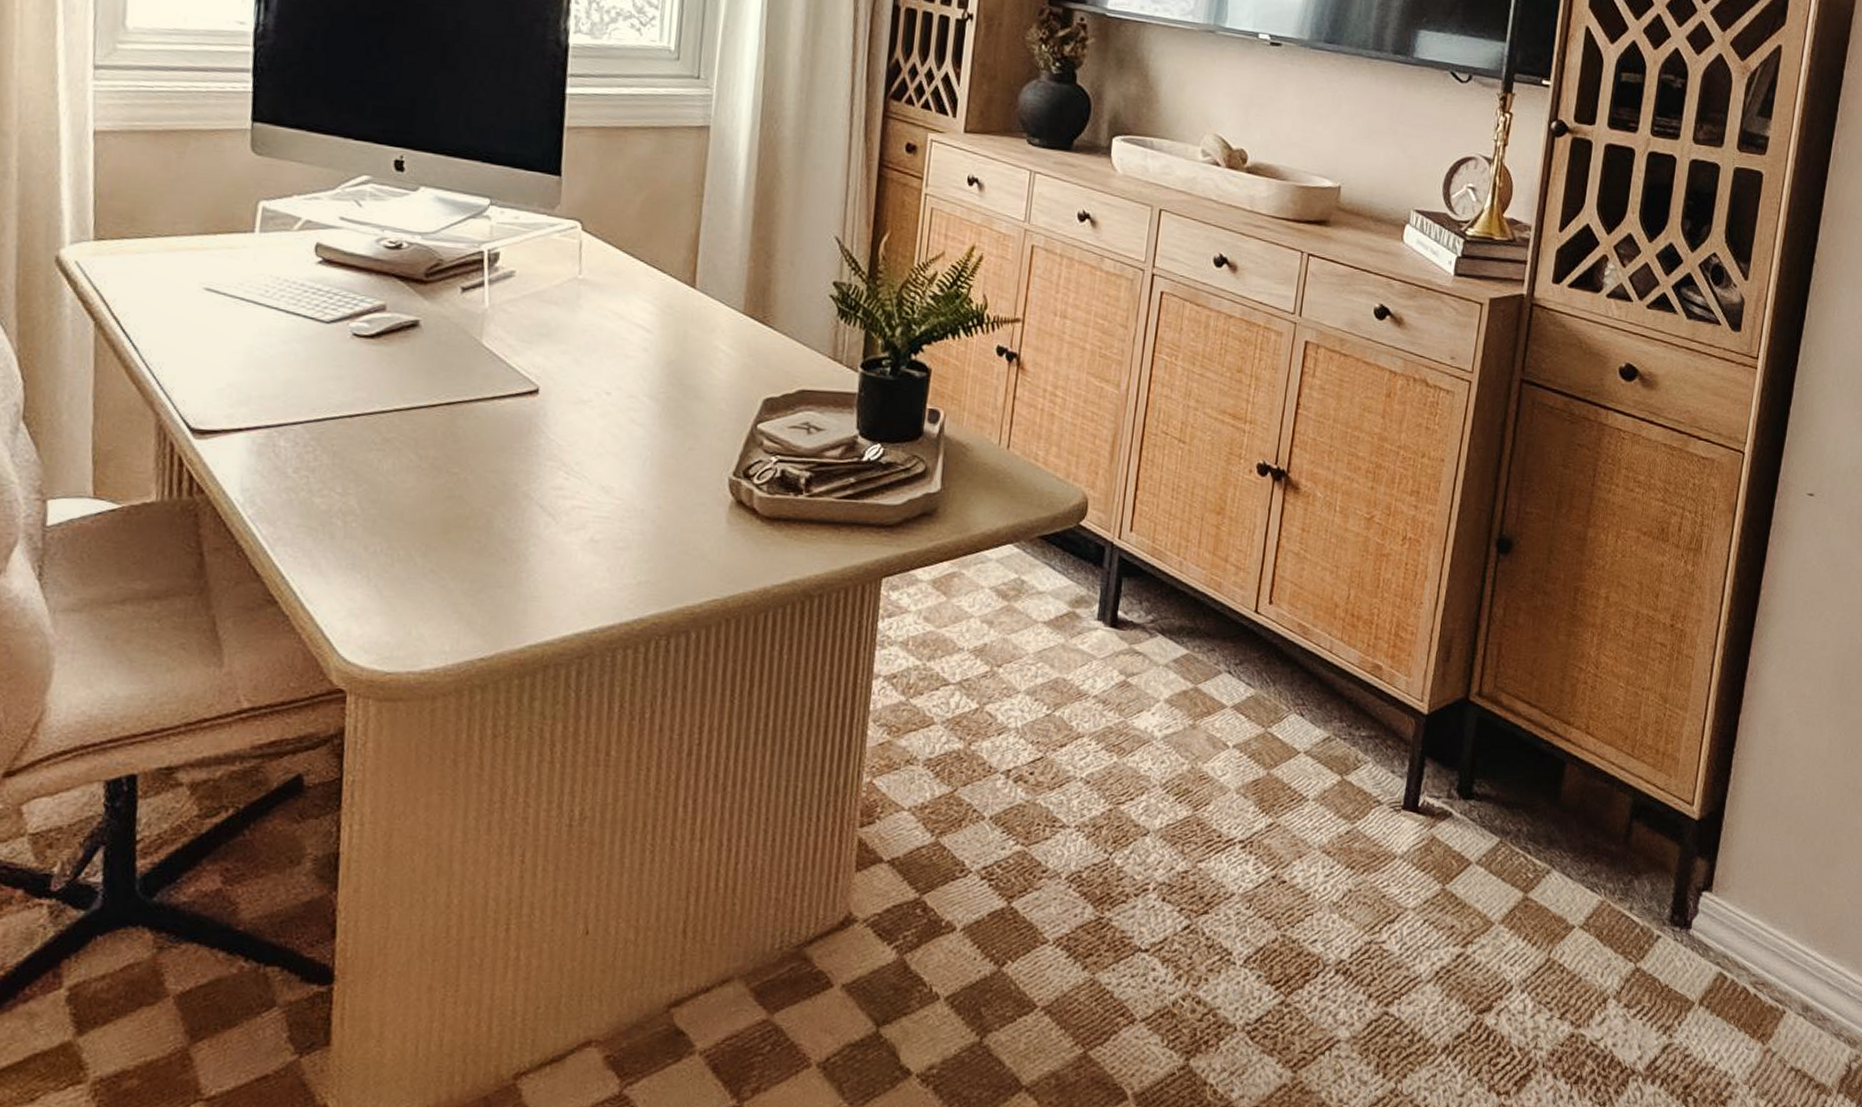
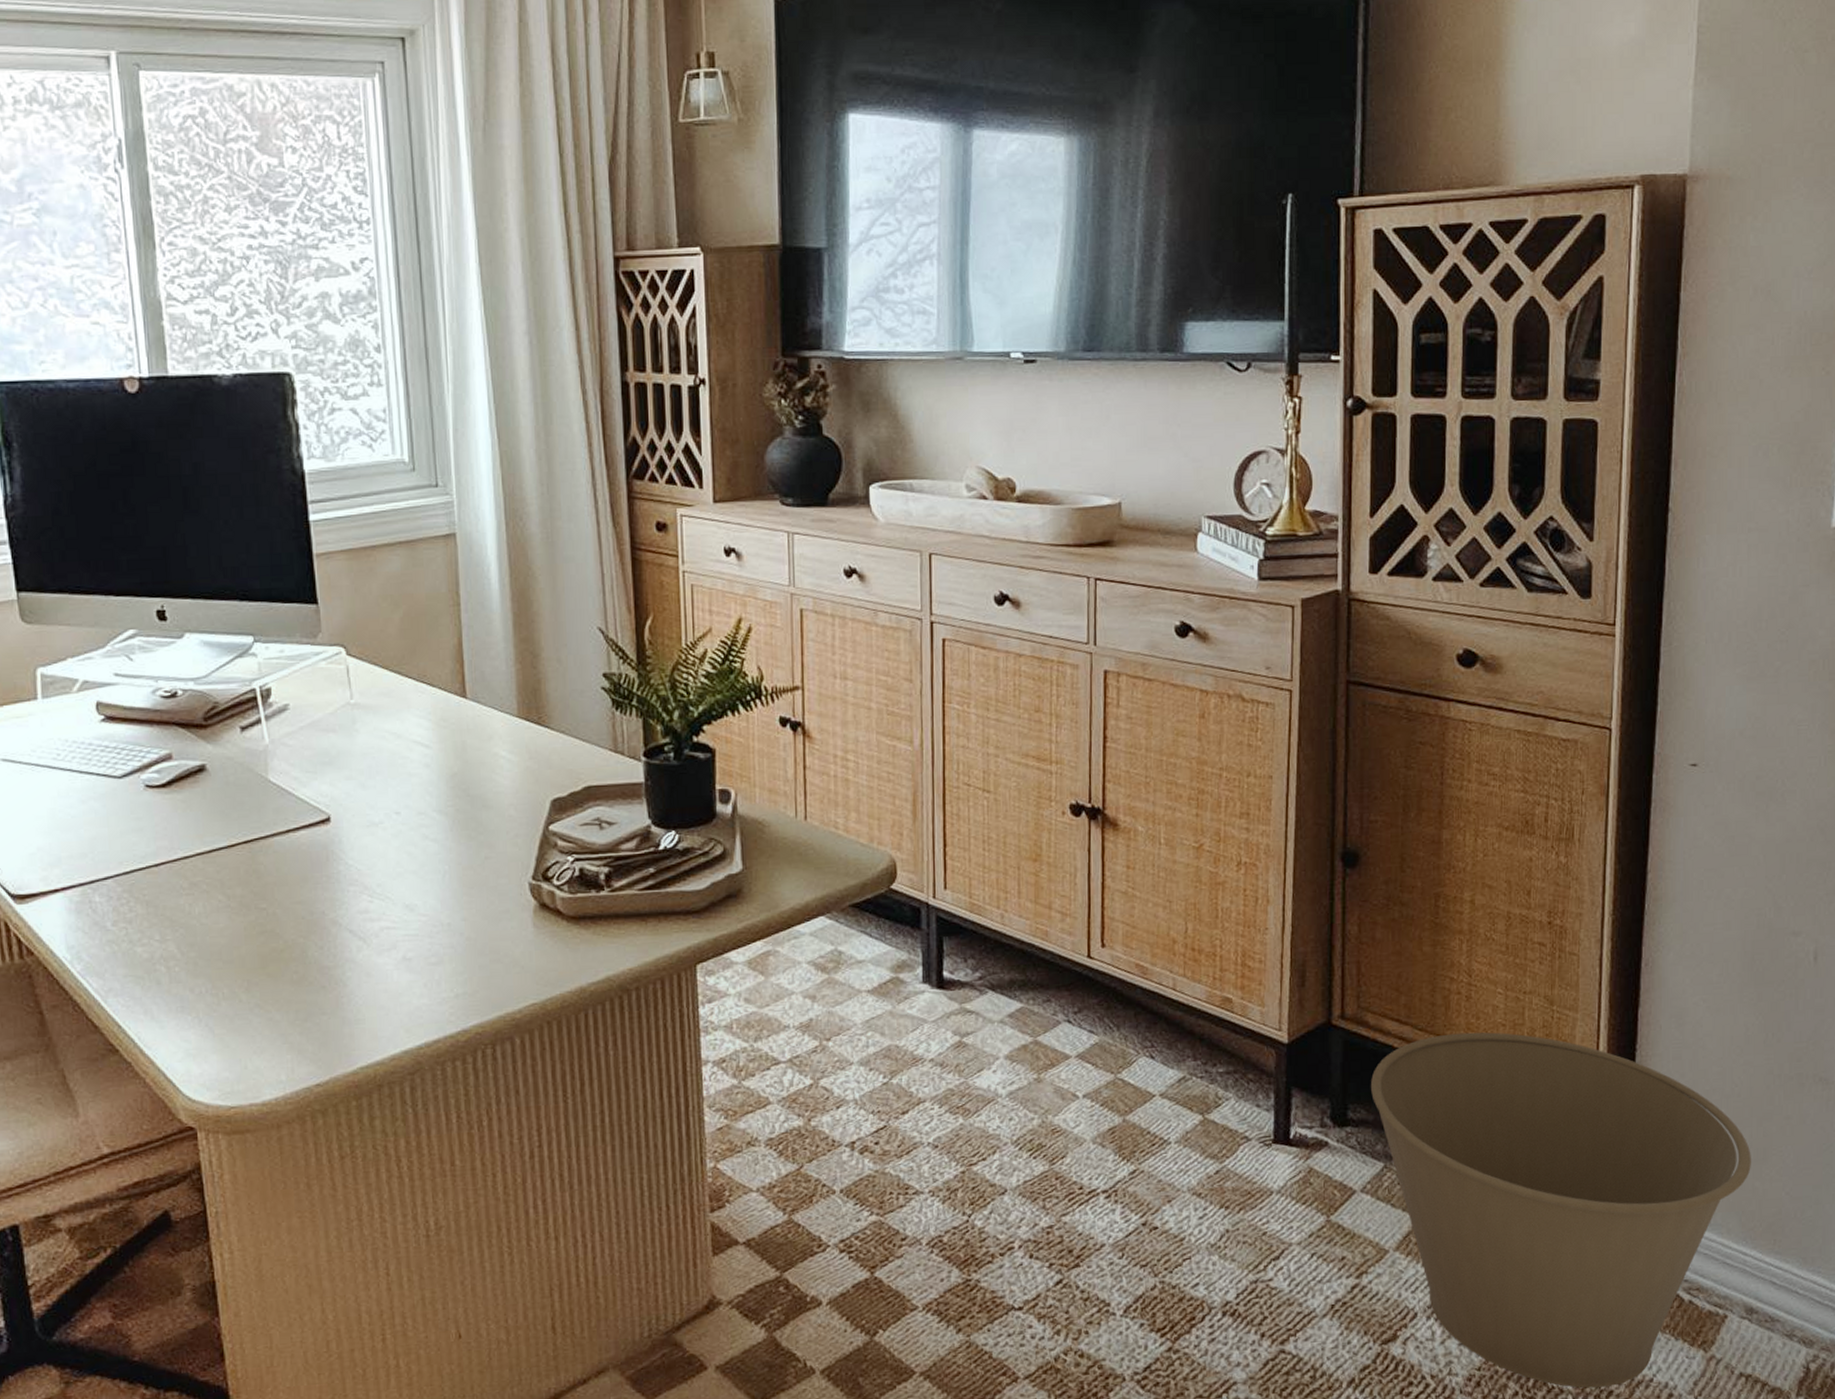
basket: none [1496,720,1822,1071] -> present [1371,1032,1751,1389]

